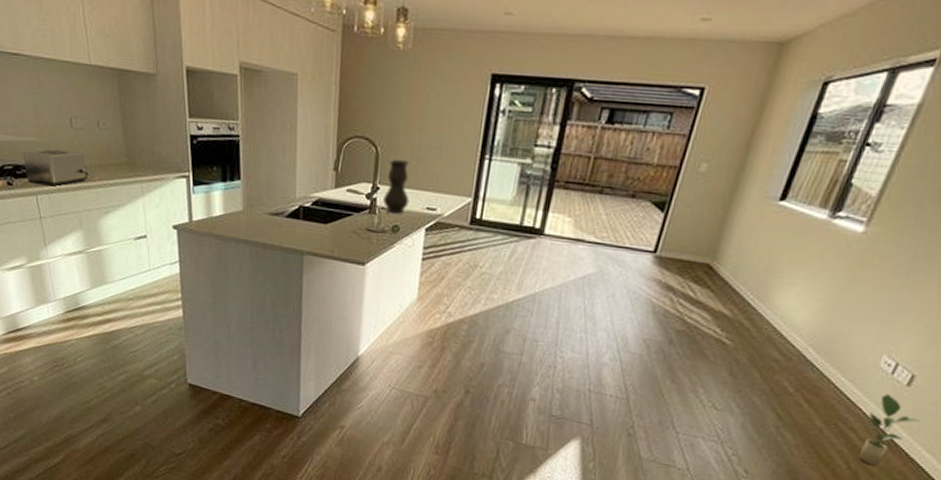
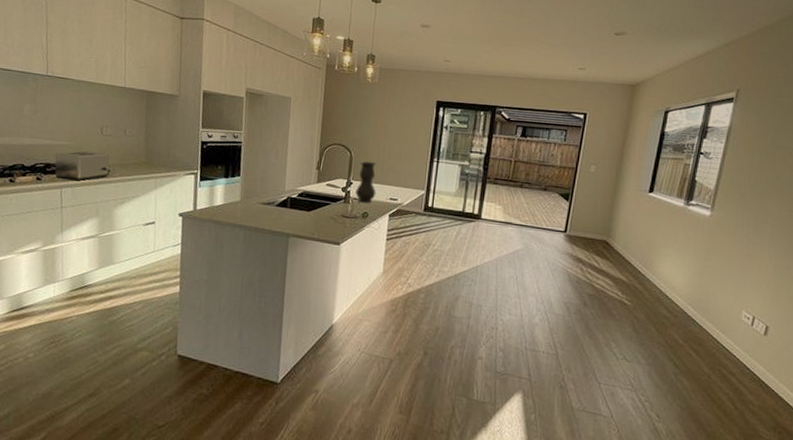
potted plant: present [858,393,921,465] -> none [741,342,780,405]

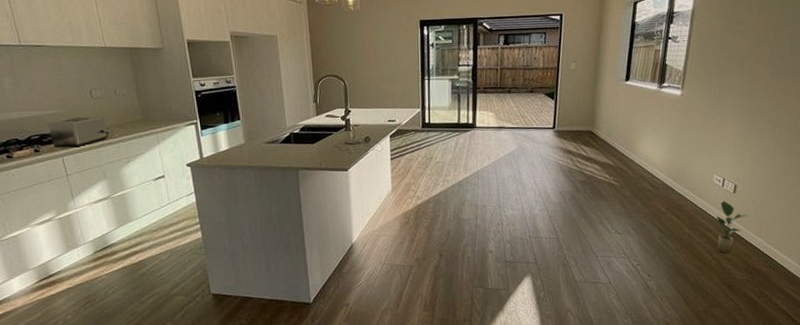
vase: present [355,160,377,203] -> none [353,87,375,128]
potted plant: none [741,342,780,405] -> present [716,200,748,253]

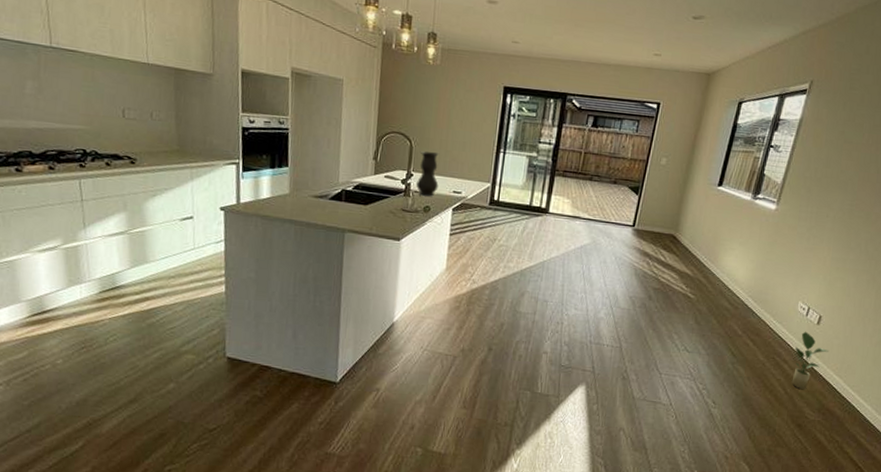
toaster: present [48,116,107,148] -> none [68,136,135,171]
vase: none [353,87,375,128] -> present [416,150,439,197]

